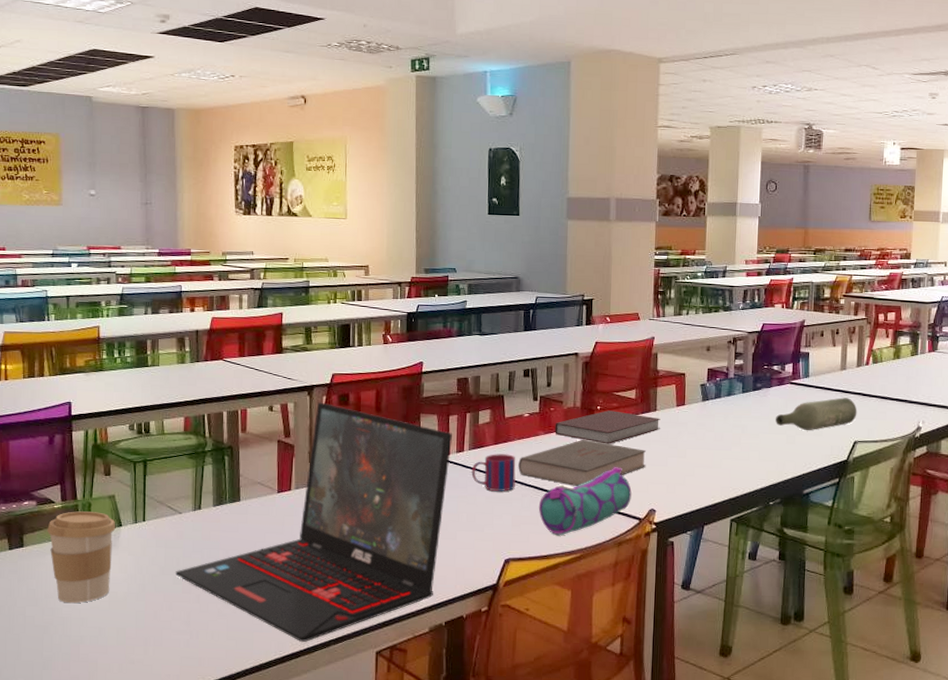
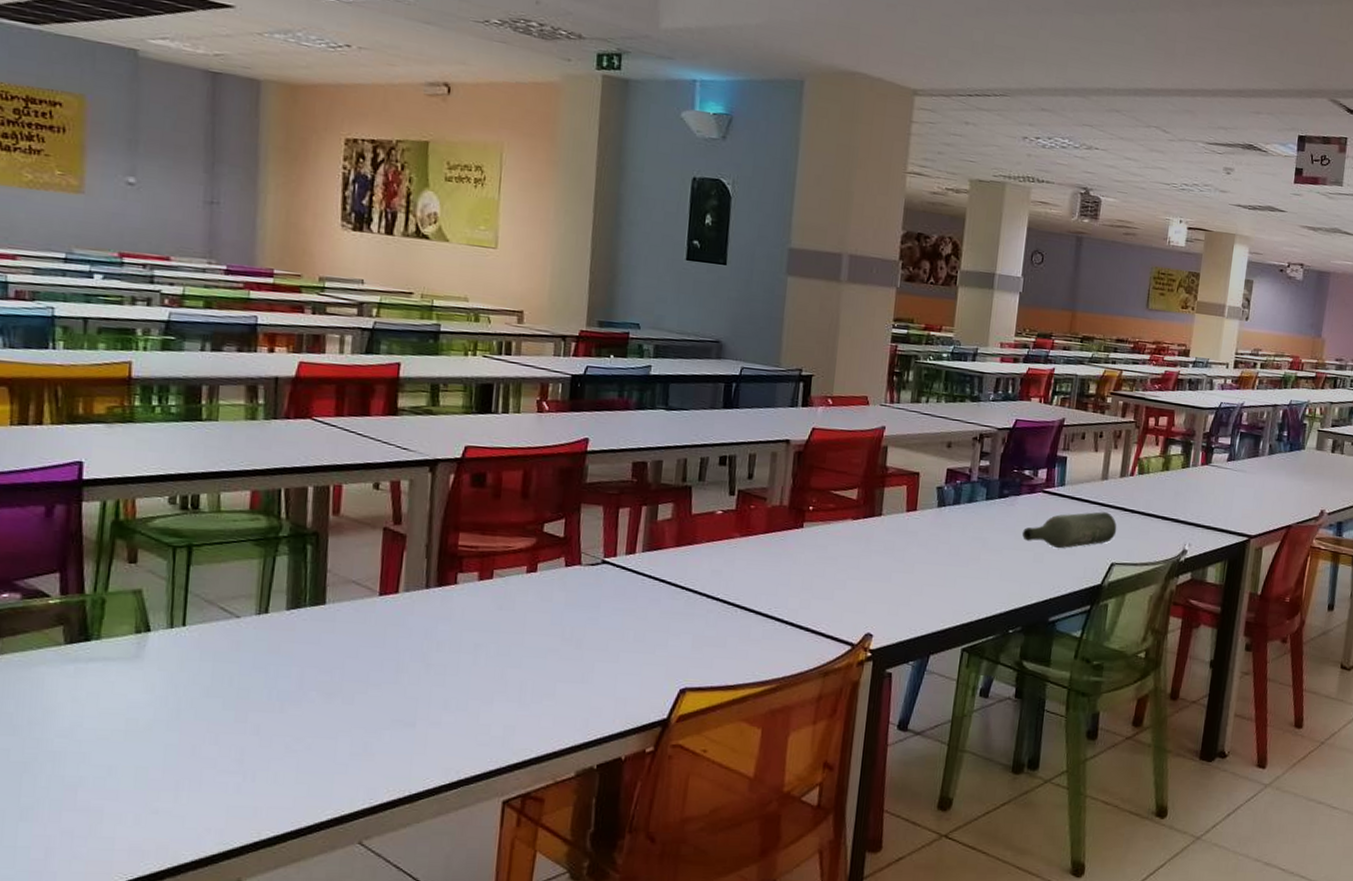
coffee cup: present [47,511,116,604] -> none [36,609,142,733]
laptop: present [175,402,452,642] -> none [226,481,622,788]
mug: present [471,454,516,491] -> none [643,558,703,605]
book: present [518,439,646,486] -> none [704,545,865,602]
pencil case: present [538,467,632,535] -> none [727,581,845,661]
notebook: present [555,410,661,444] -> none [754,512,886,553]

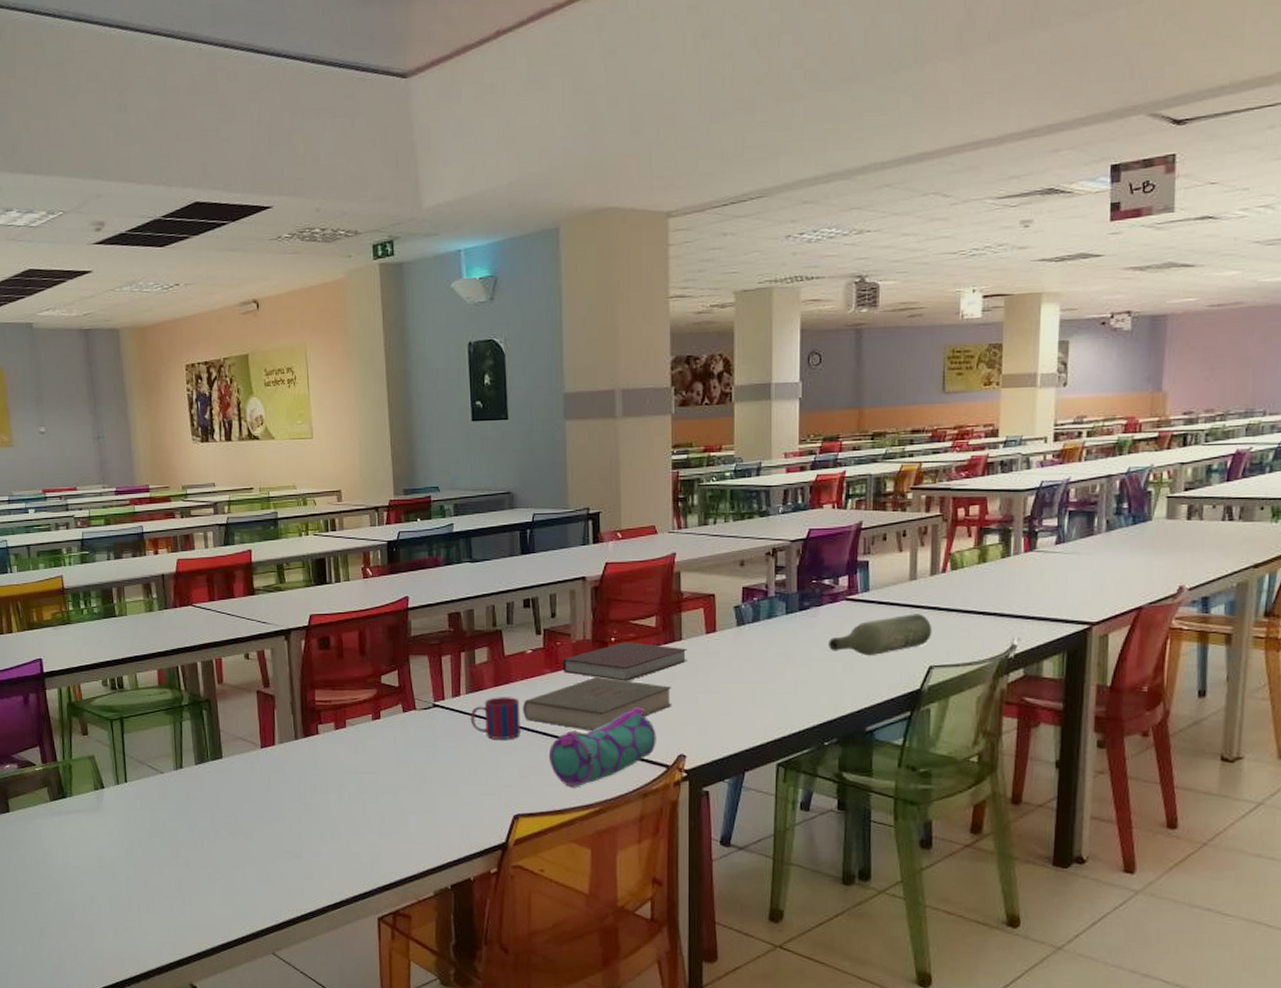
mug: none [643,558,703,605] -> present [470,697,521,739]
book: none [704,545,865,602] -> present [523,676,672,730]
pencil case: none [727,581,845,661] -> present [548,707,656,787]
notebook: none [754,512,886,553] -> present [563,642,687,681]

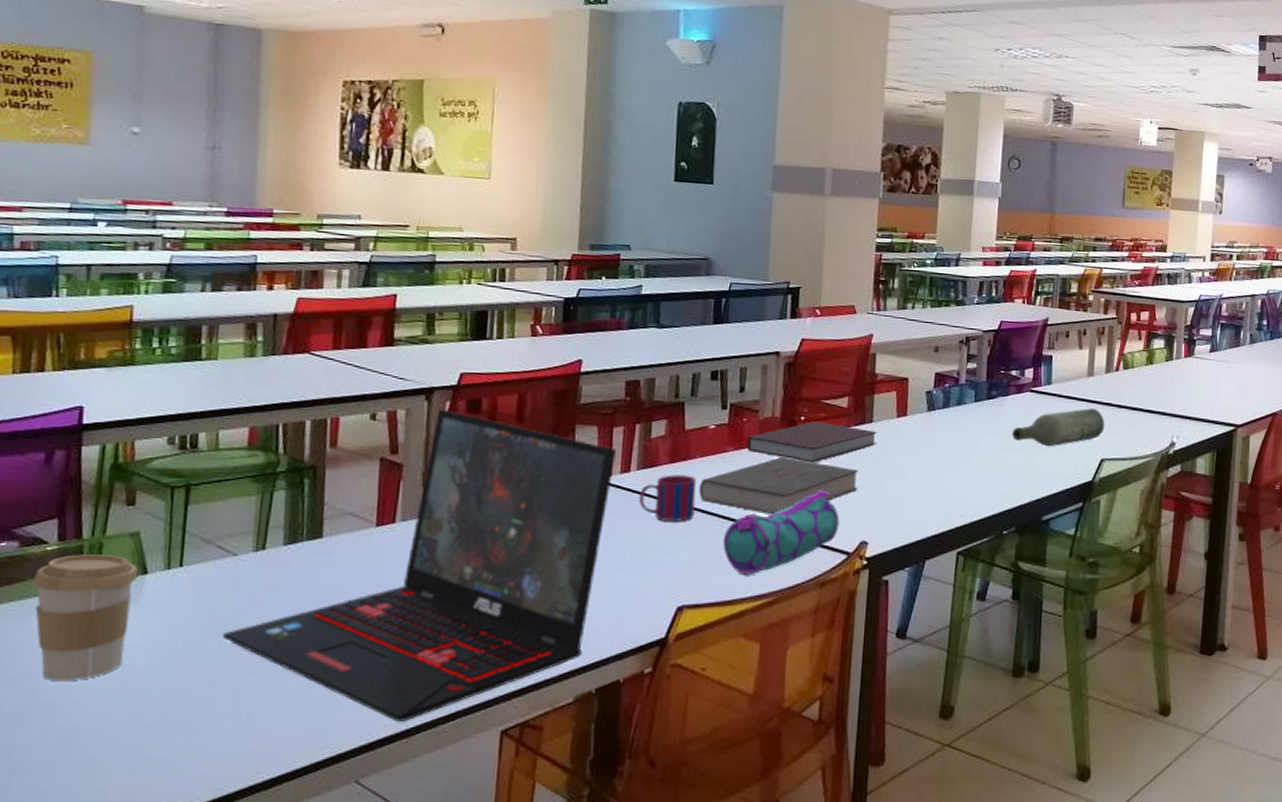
coffee cup: none [31,773,99,870] -> present [33,554,139,682]
laptop: none [162,647,447,907] -> present [222,409,616,722]

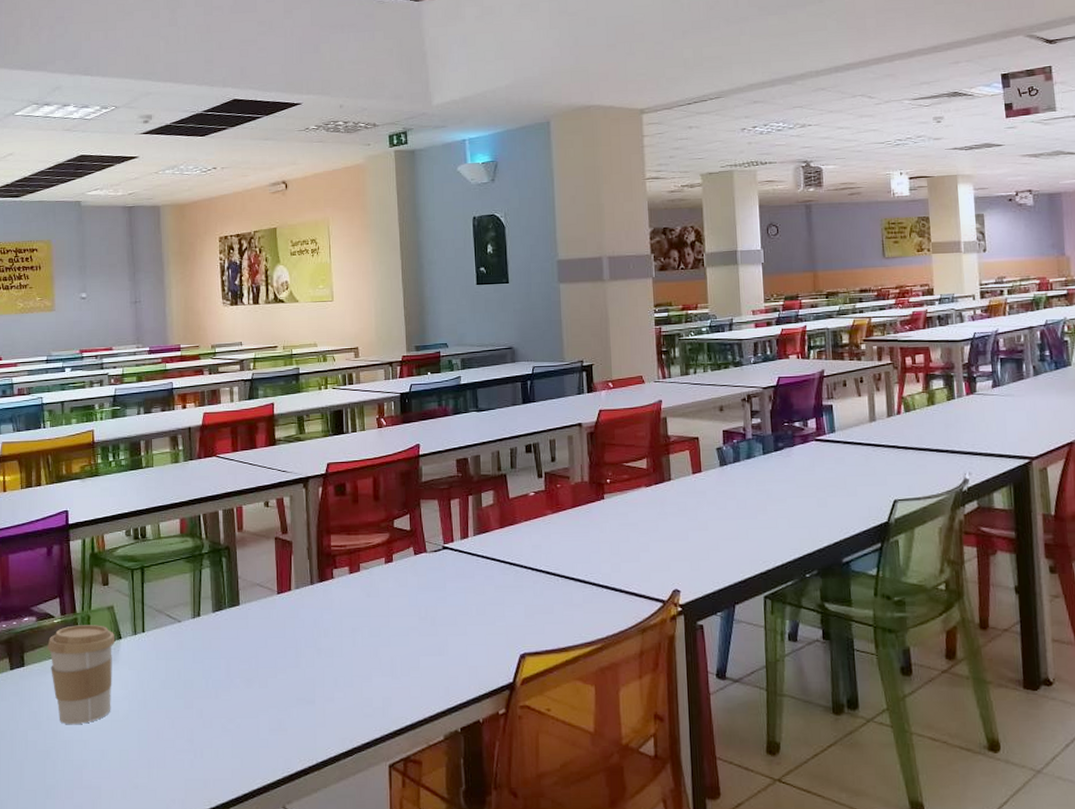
laptop: present [222,409,616,722] -> none [177,494,455,757]
mug: present [638,474,697,521] -> none [478,538,526,579]
book: present [699,456,858,514] -> none [527,516,665,568]
pencil case: present [722,490,840,575] -> none [552,545,652,624]
notebook: present [747,421,877,463] -> none [563,483,677,520]
bottle: present [1011,408,1105,447] -> none [802,452,894,492]

